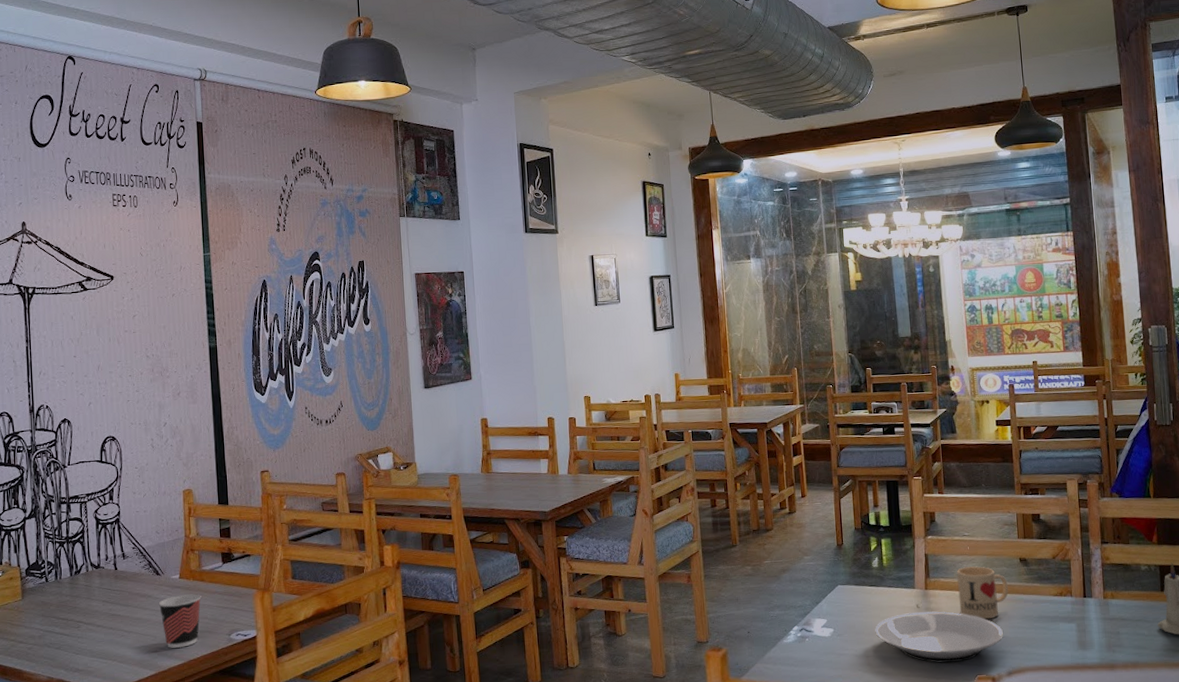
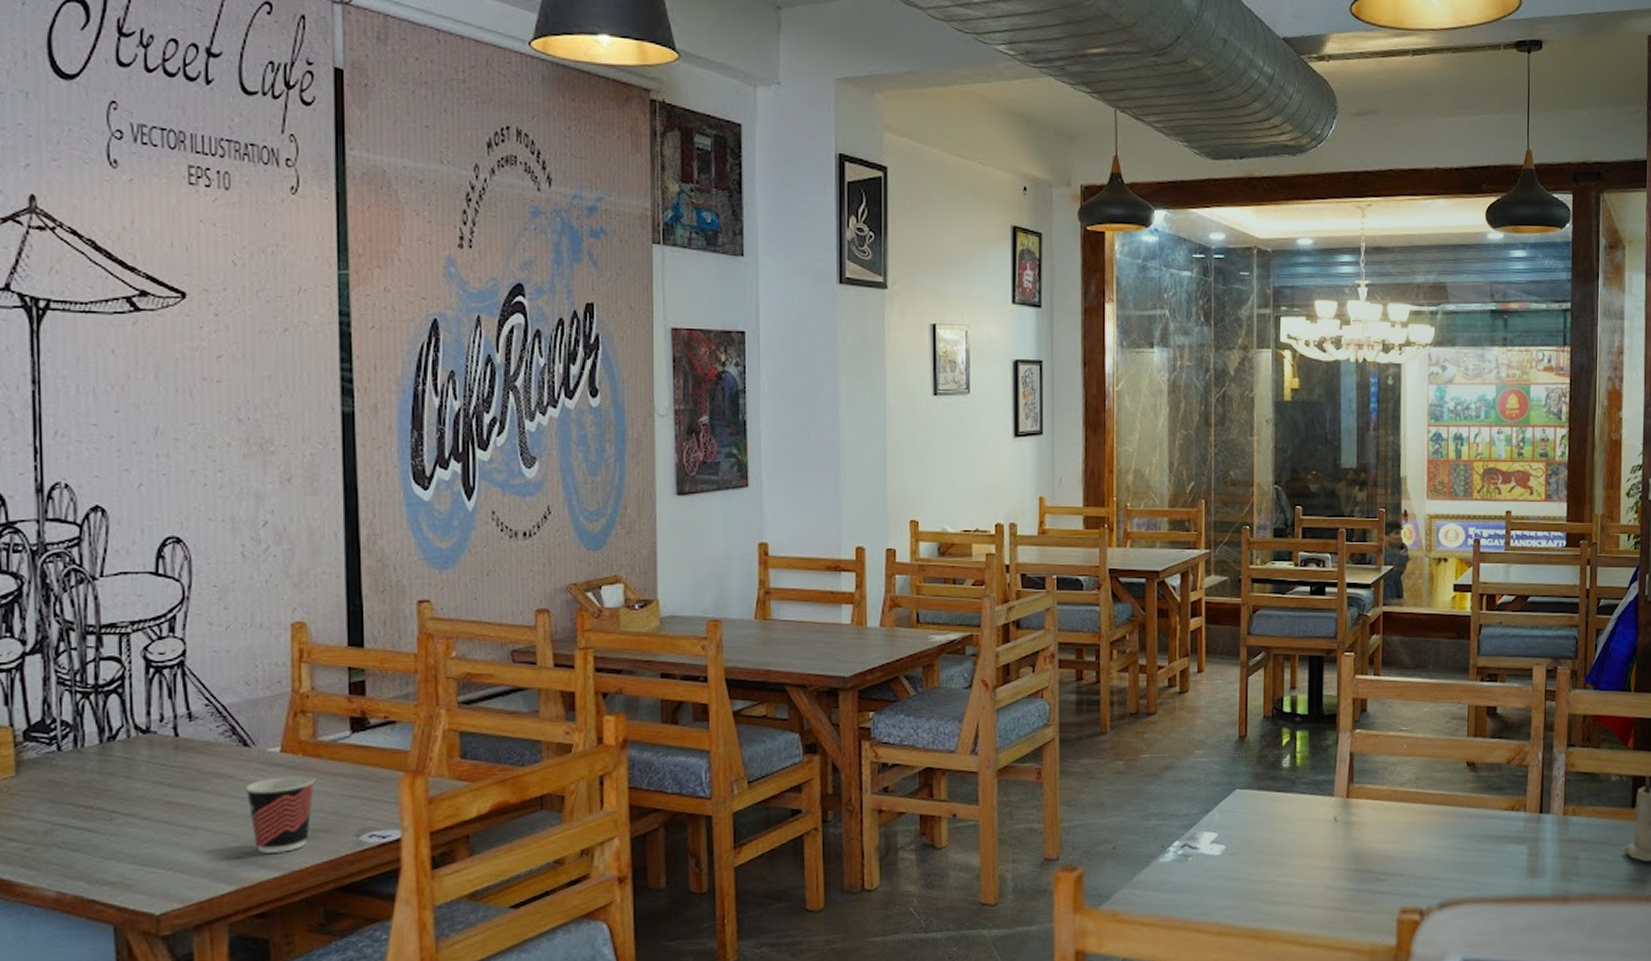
plate: present [875,611,1004,663] -> none [1279,826,1439,892]
mug: present [957,565,1008,620] -> none [1387,769,1450,838]

